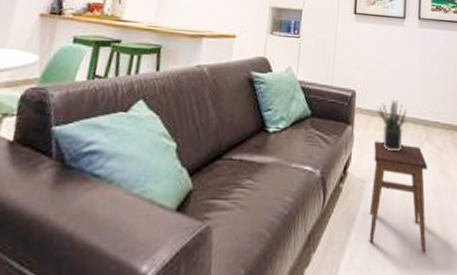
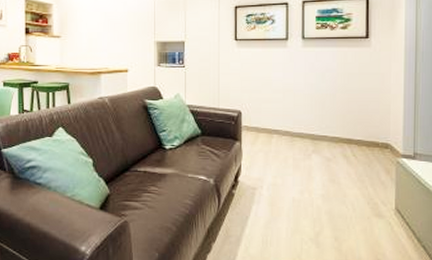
stool: present [369,141,428,253] -> none [261,154,317,247]
potted plant: present [375,99,408,152] -> none [261,117,294,163]

